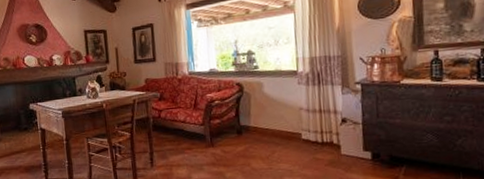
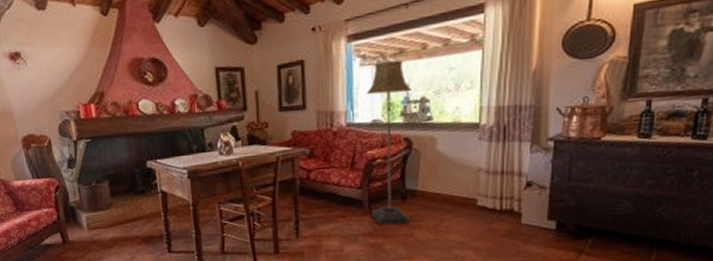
floor lamp: none [203,22,246,156] -> present [366,60,412,225]

